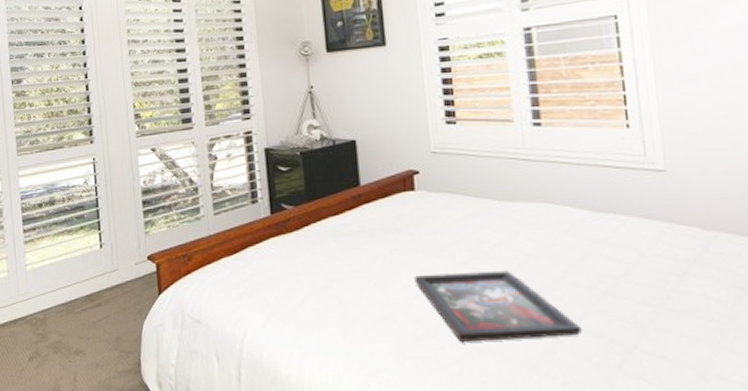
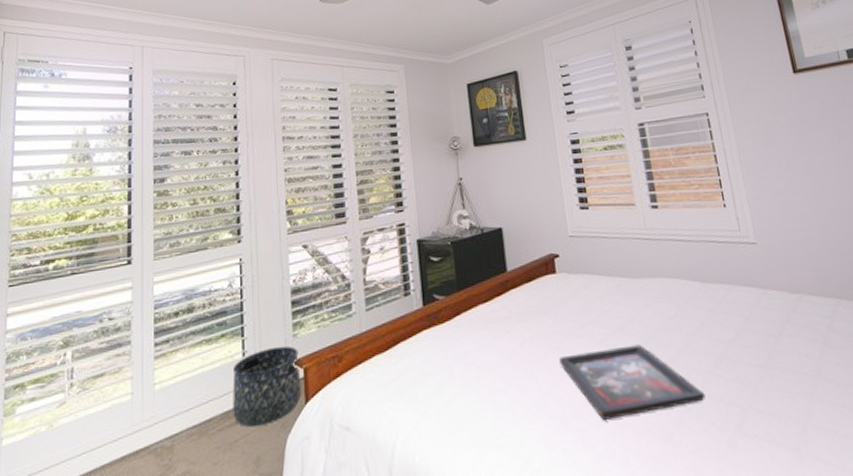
basket: none [92,241,155,311] -> present [232,346,302,428]

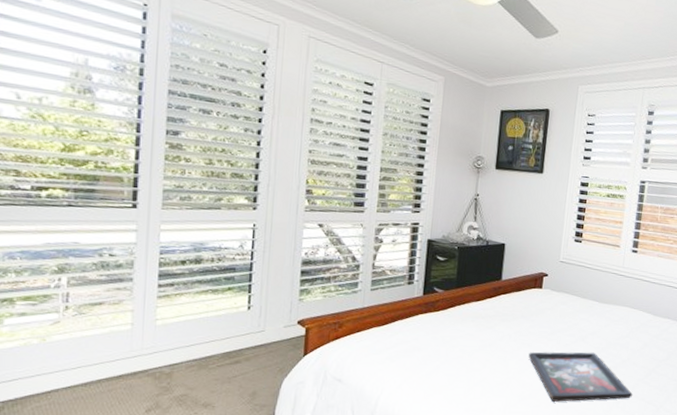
basket: present [232,346,302,428] -> none [234,306,303,368]

